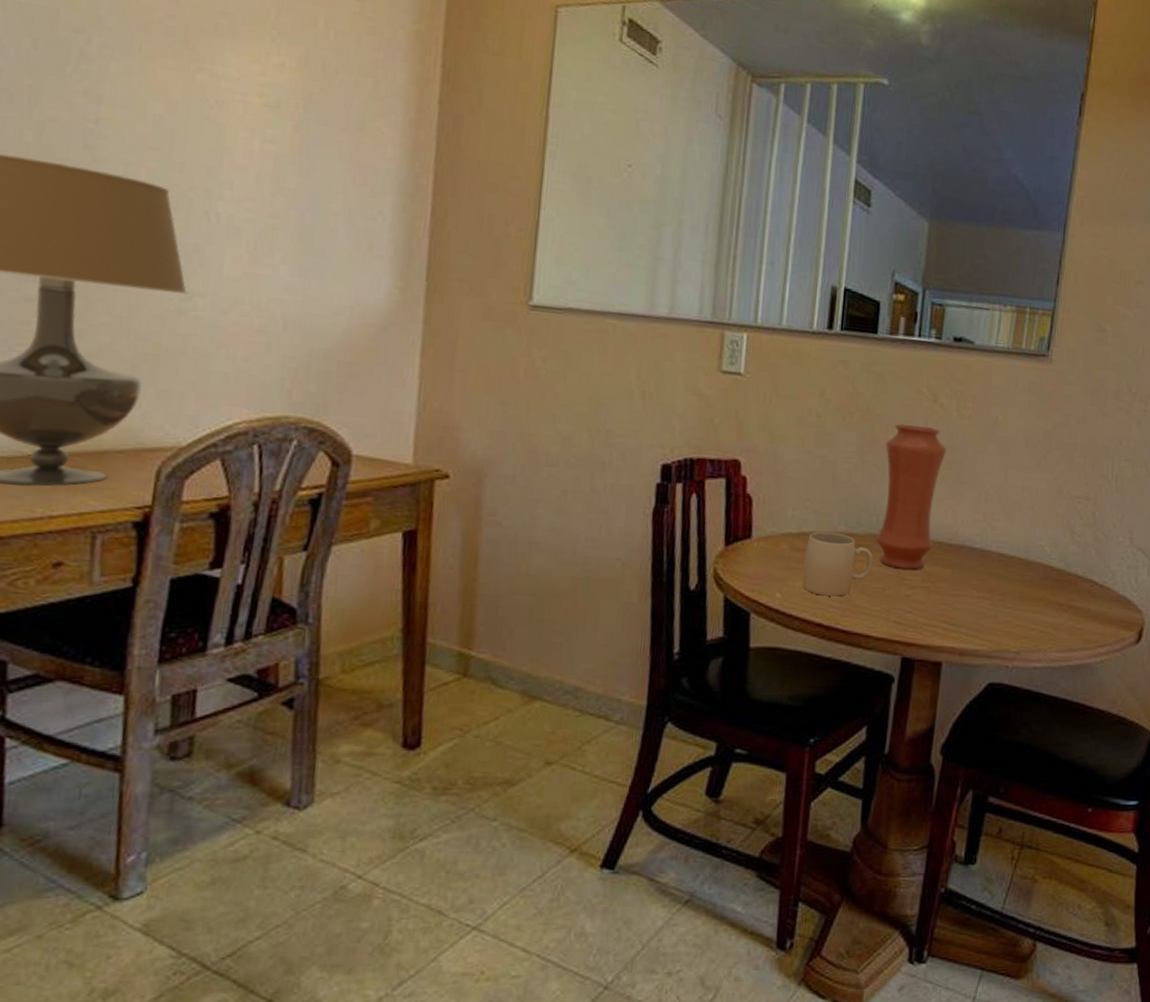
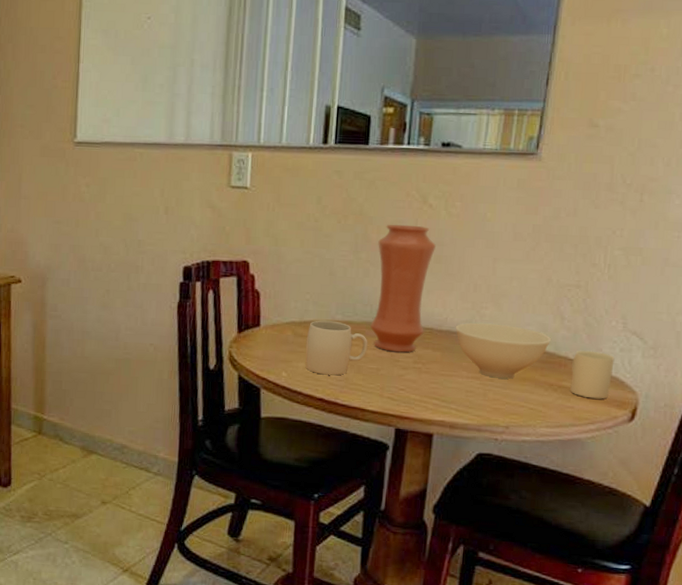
bowl: none [966,536,1062,599] -> present [455,322,552,379]
cup: none [1080,567,1122,620] -> present [570,350,615,399]

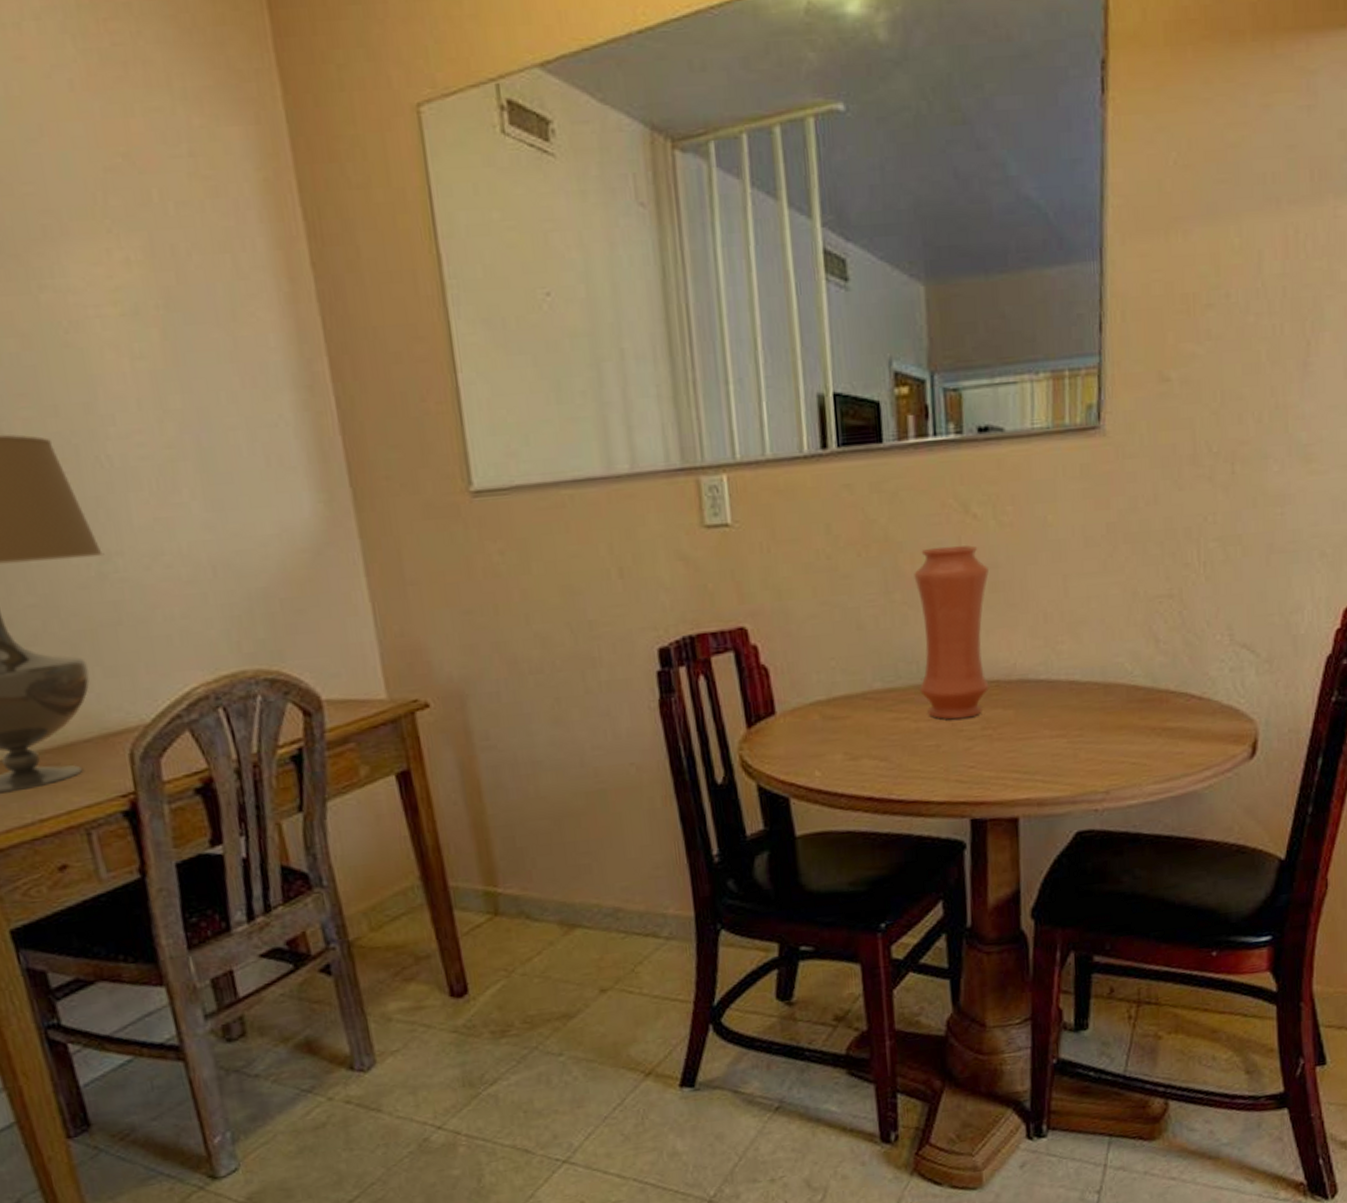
mug: present [305,320,368,376] -> none [839,691,921,766]
bowl: present [455,322,552,379] -> none [1027,660,1147,732]
cup: present [570,350,615,399] -> none [1175,676,1225,738]

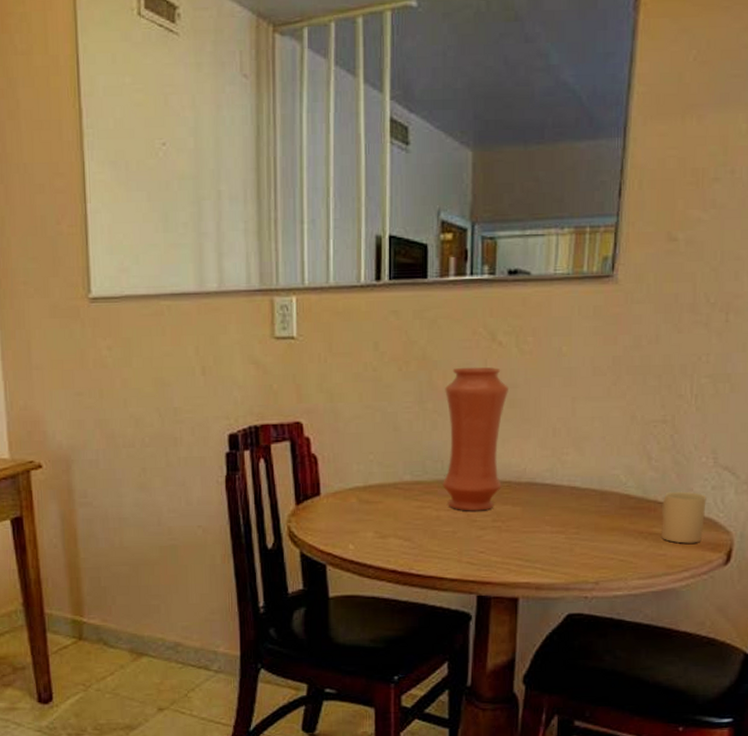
cup: none [1175,676,1225,738] -> present [661,491,707,544]

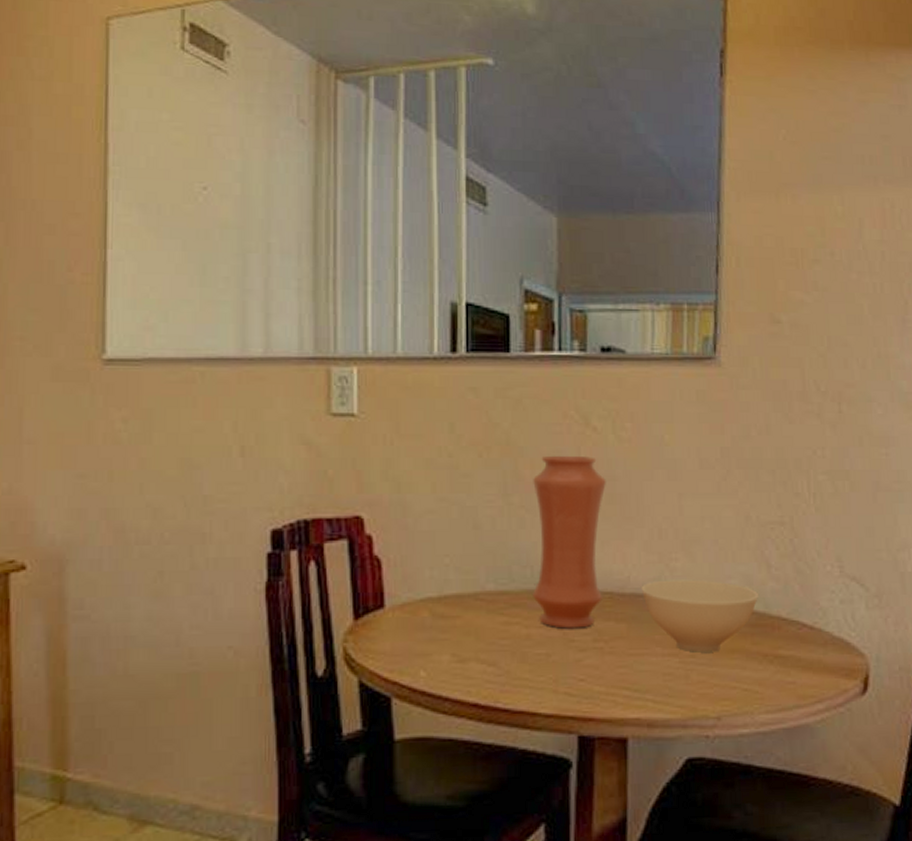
bowl: none [535,470,639,530] -> present [641,579,760,653]
cup: present [661,491,707,544] -> none [787,605,836,669]

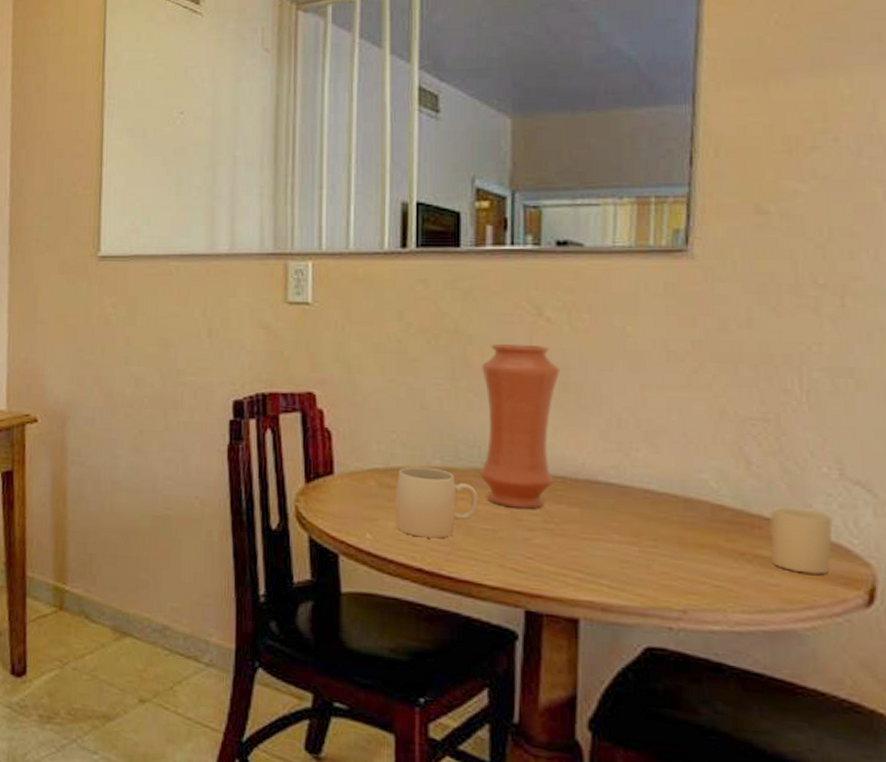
mug: none [449,592,532,670] -> present [395,466,478,539]
bowl: present [641,579,760,653] -> none [596,469,736,545]
cup: none [787,605,836,669] -> present [770,506,833,575]

